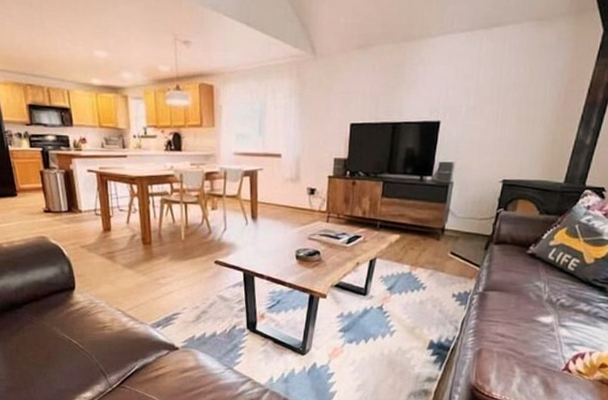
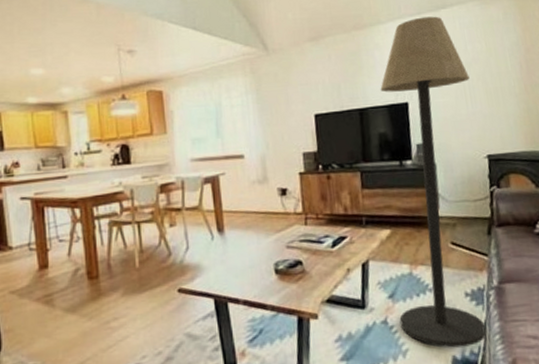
floor lamp: none [392,34,506,335] -> present [380,16,487,348]

